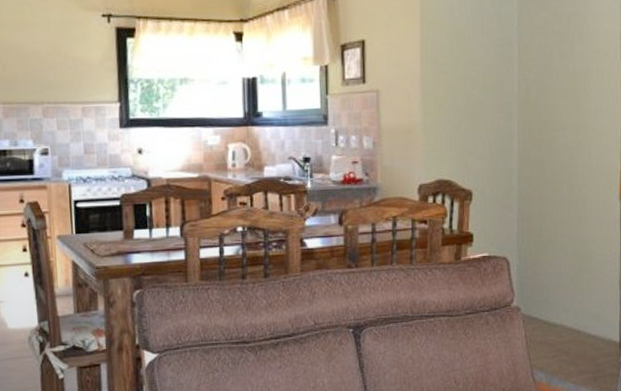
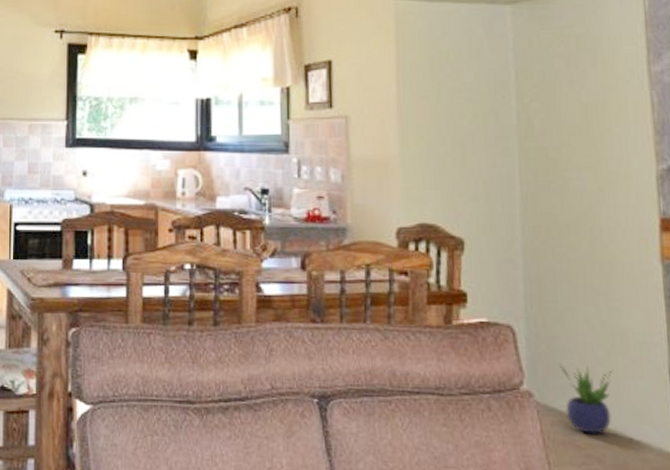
potted plant: none [541,283,579,334] -> present [560,363,612,434]

